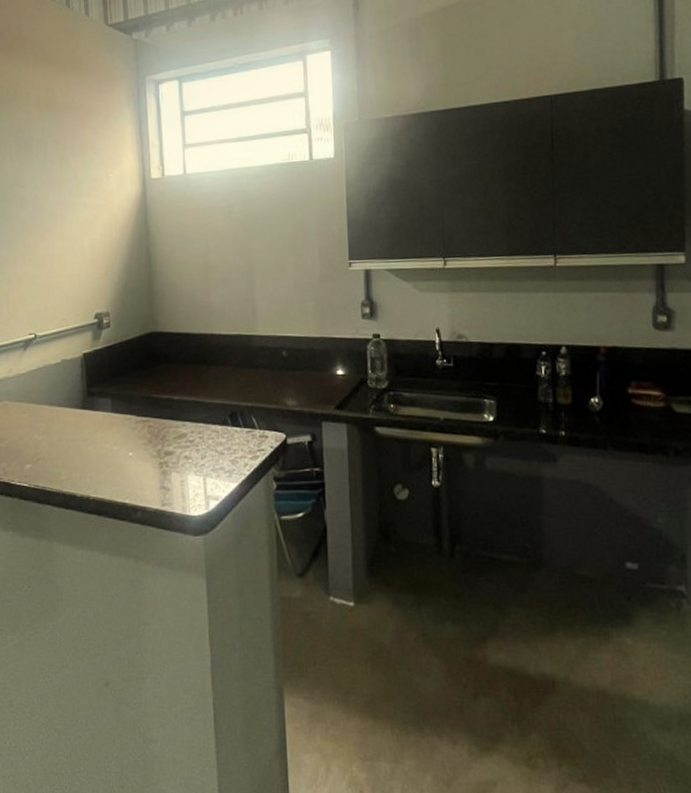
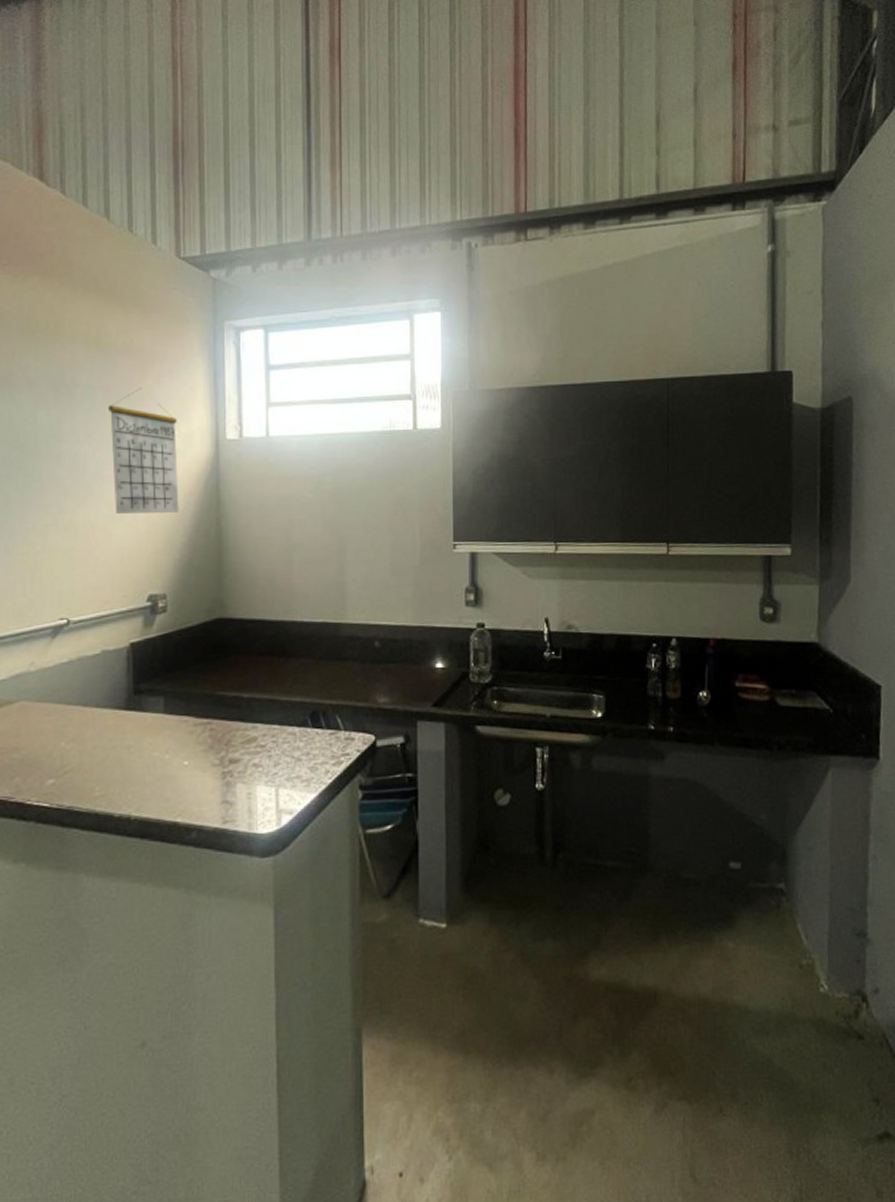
calendar: none [58,139,116,246] -> present [109,388,179,514]

